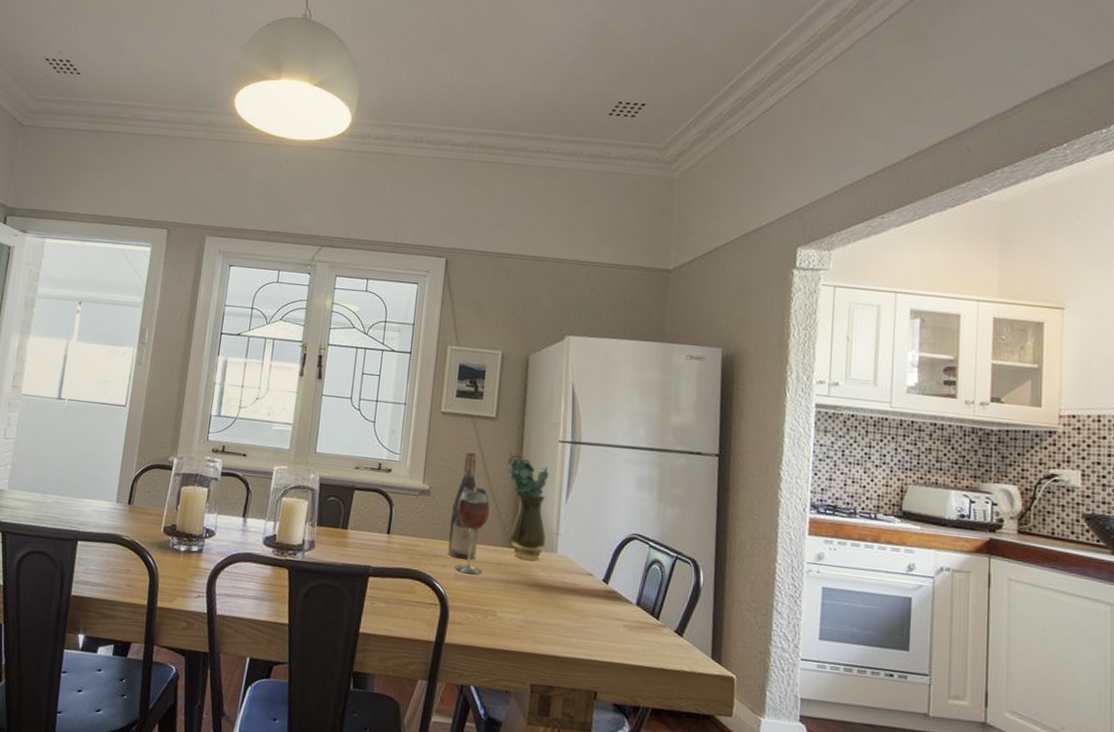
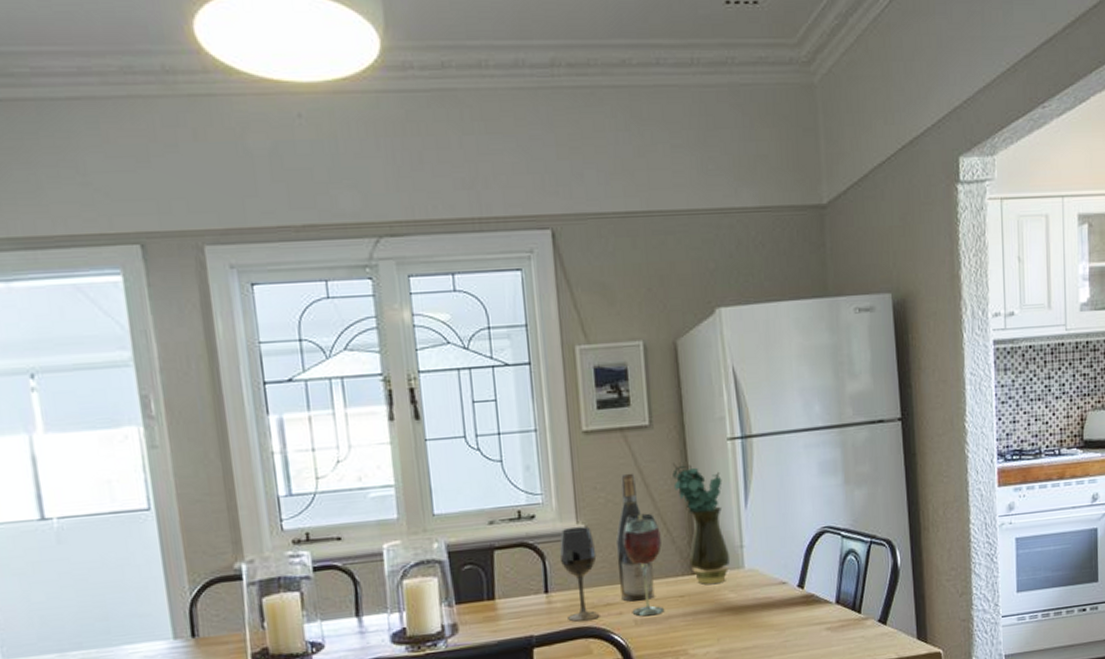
wine glass: none [401,485,435,567] -> present [559,526,600,623]

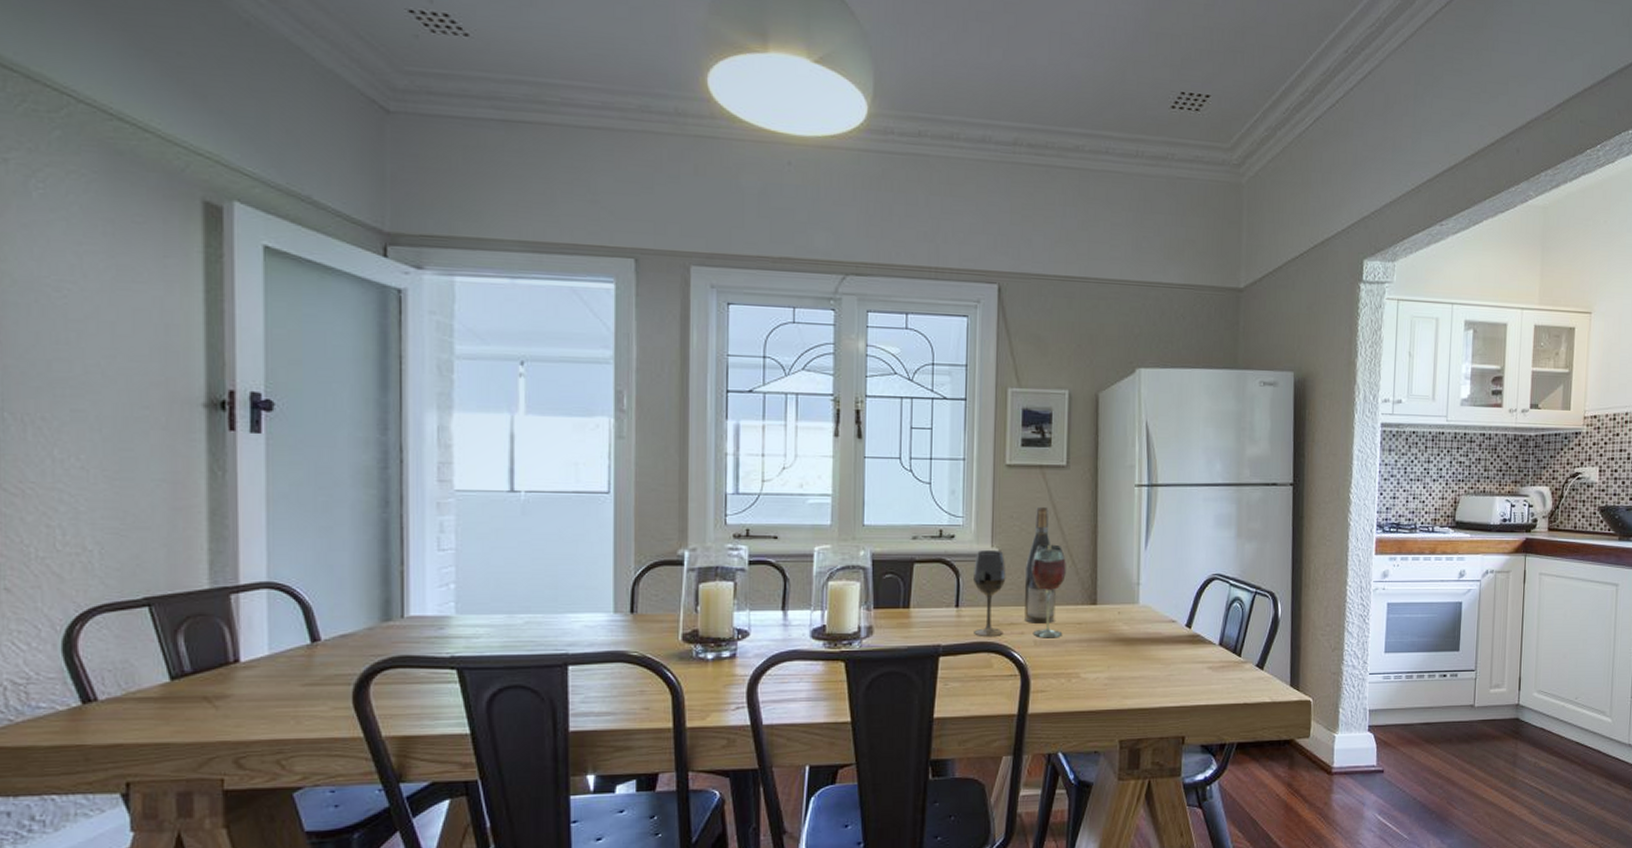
vase: present [672,463,731,584] -> none [1082,502,1127,615]

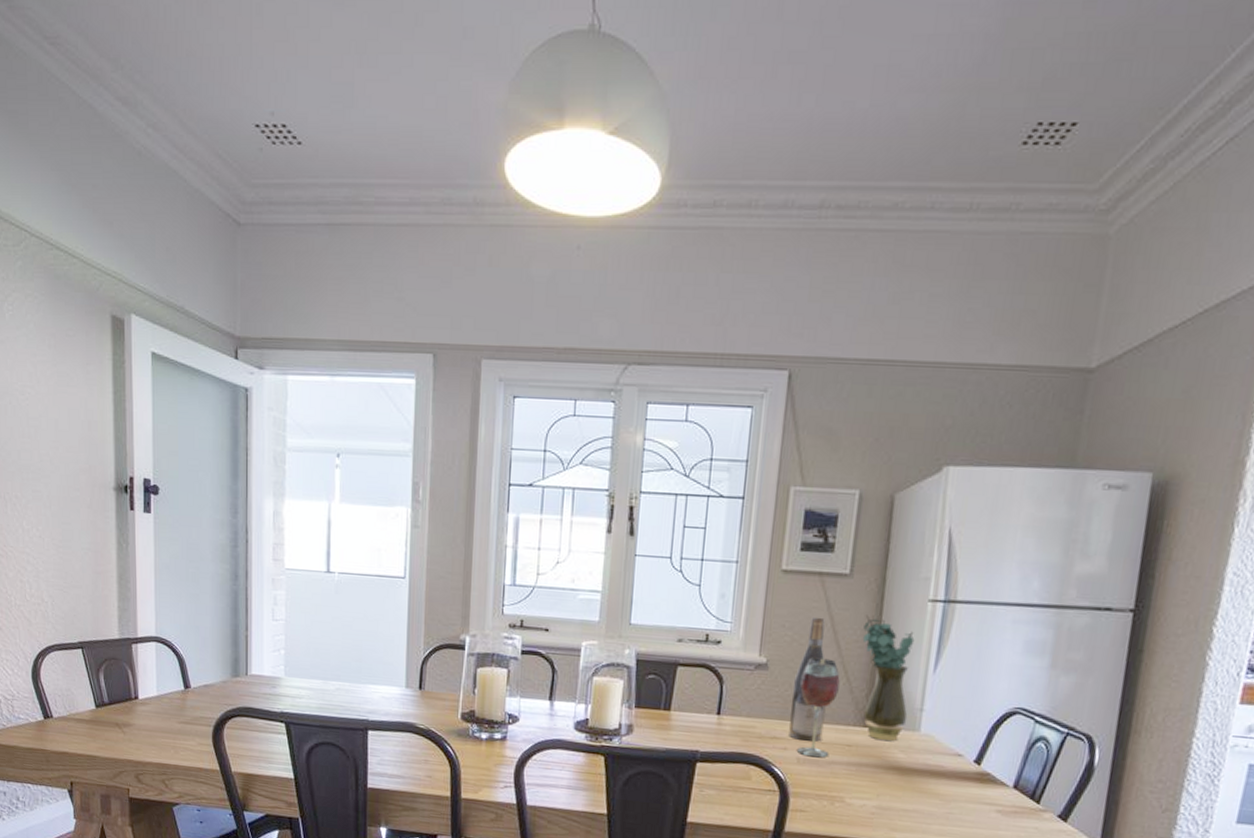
wine glass: present [972,550,1006,638] -> none [734,658,773,750]
vase: none [1082,502,1127,615] -> present [862,615,915,741]

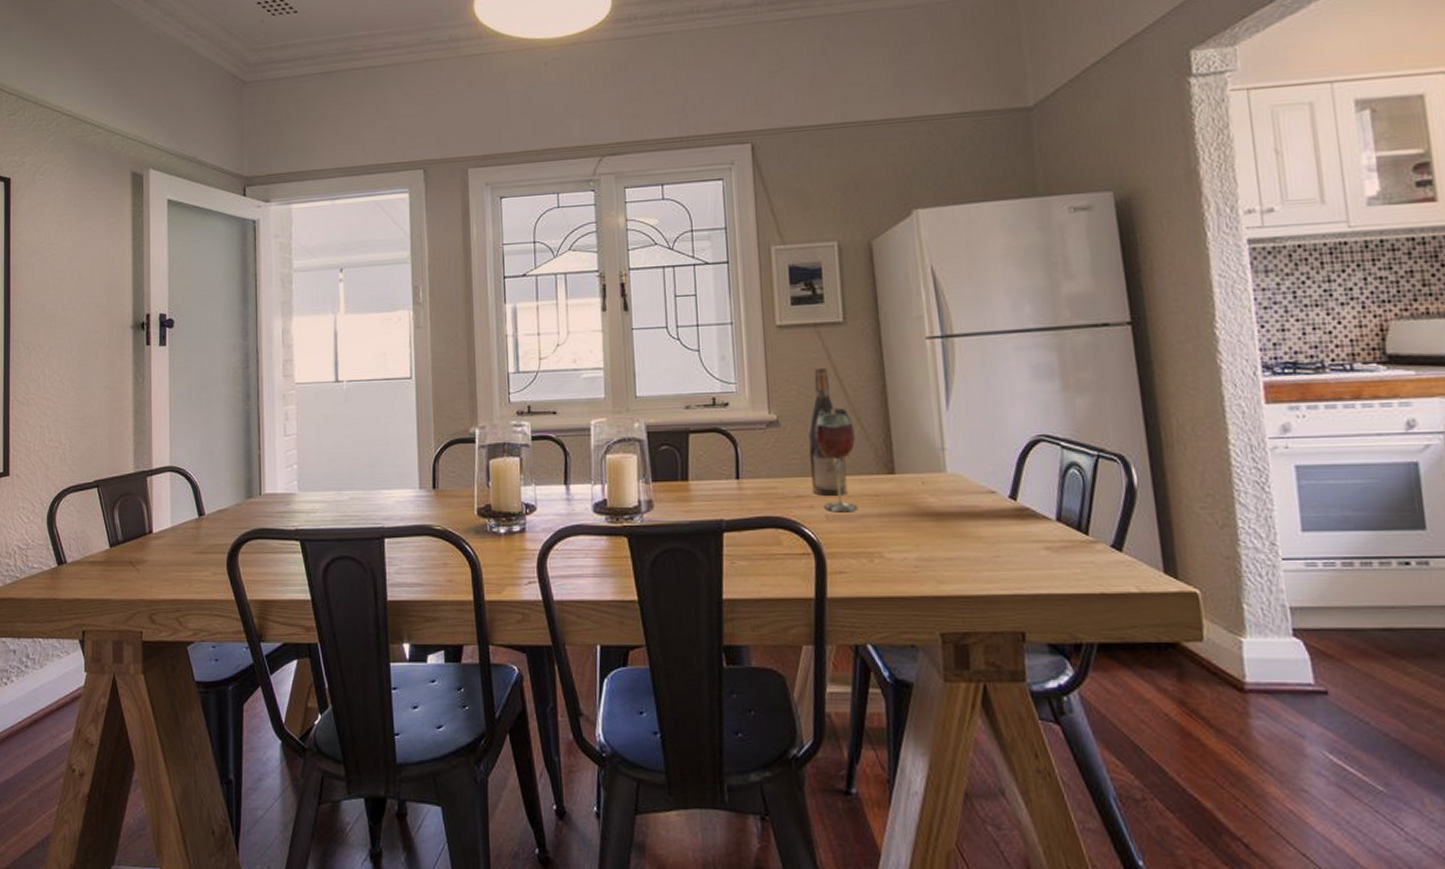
vase: present [862,615,915,741] -> none [867,359,931,485]

